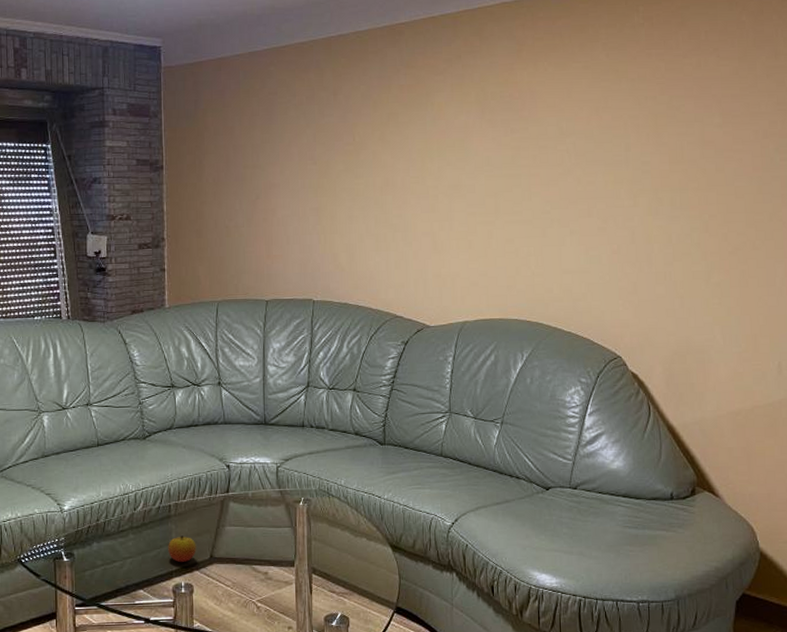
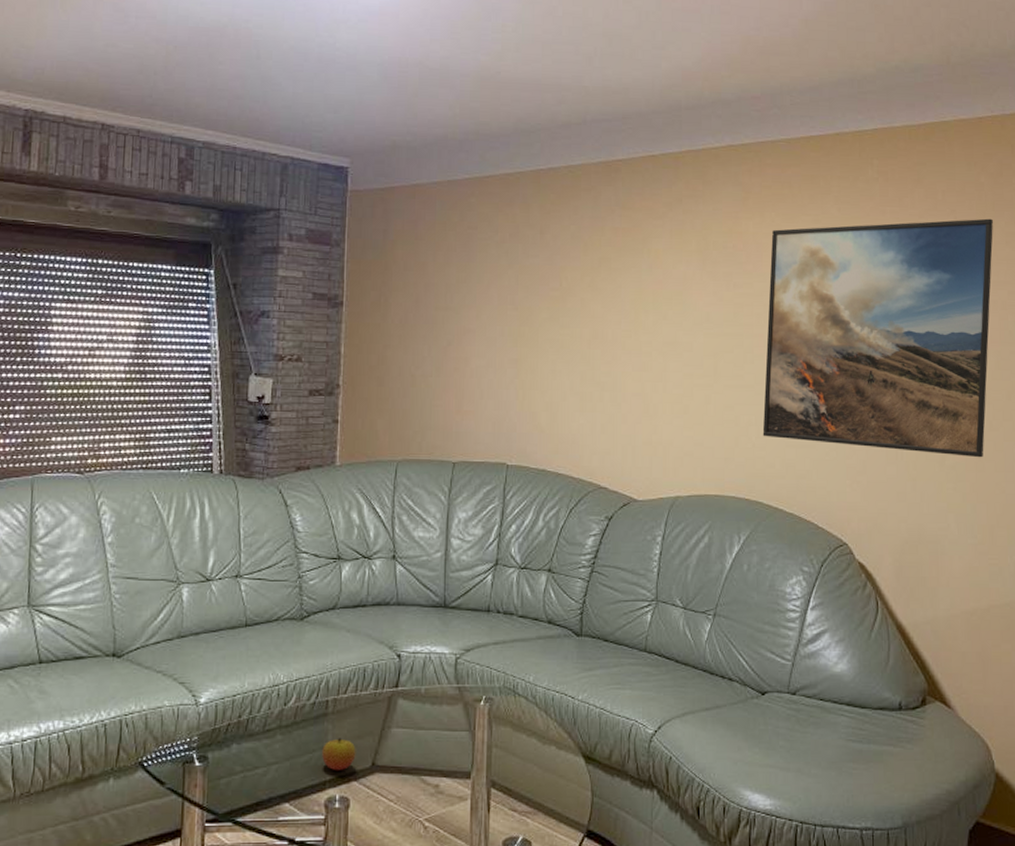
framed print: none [541,54,755,275] -> present [762,218,994,458]

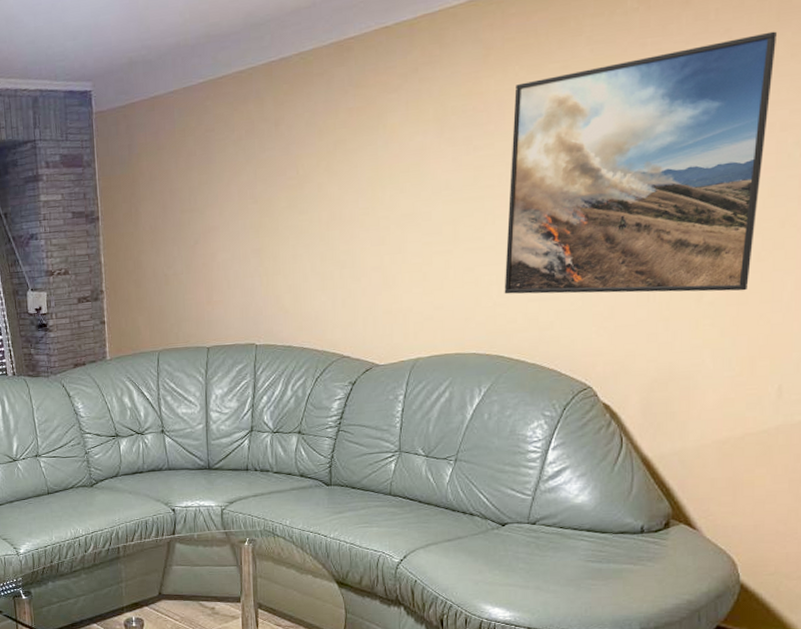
apple: present [322,738,356,771] -> none [118,575,145,600]

